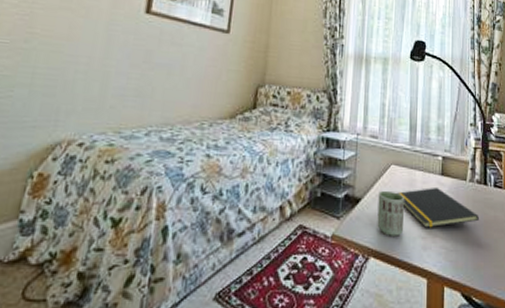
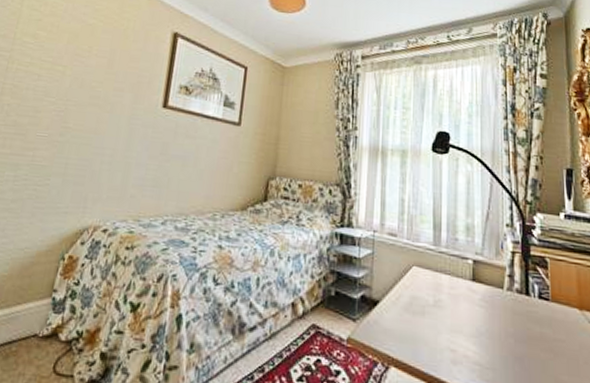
cup: present [377,190,405,236] -> none [398,293,430,346]
notepad: present [396,187,479,228] -> none [419,293,521,340]

